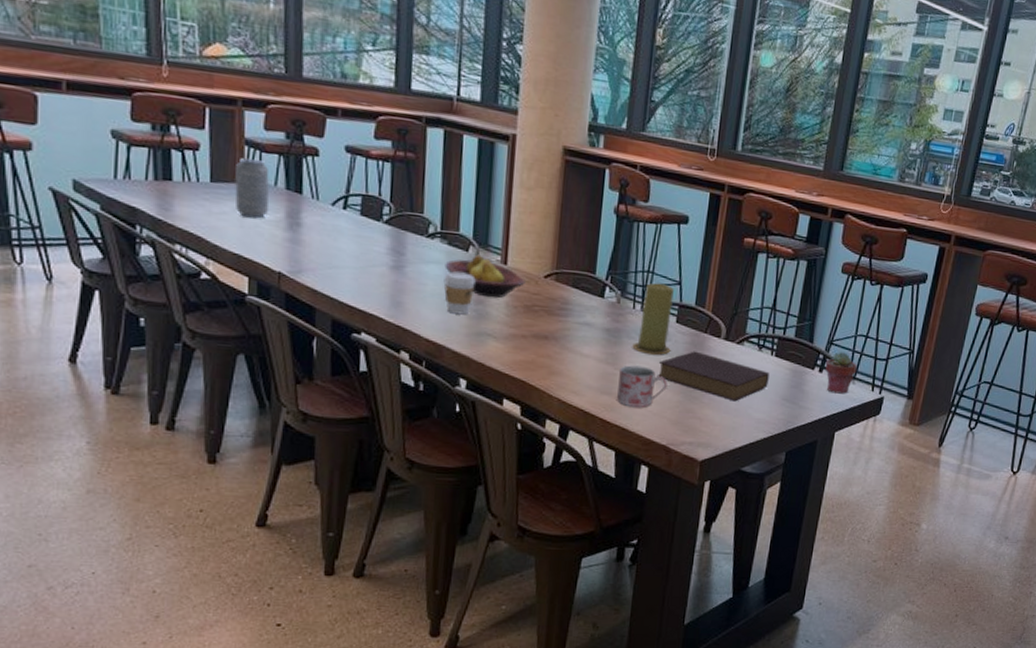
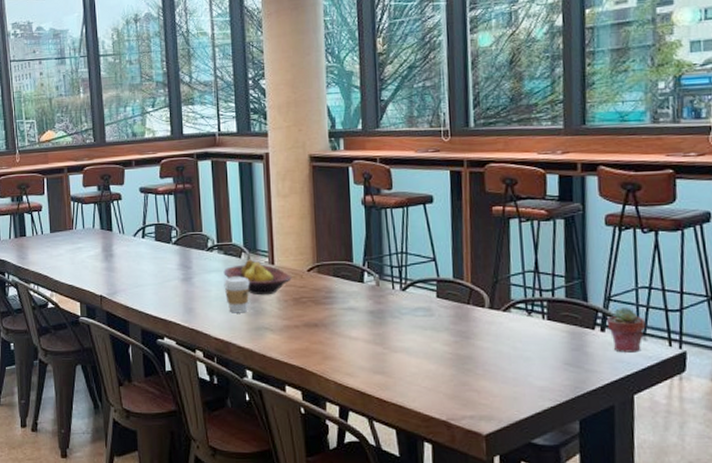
vase: present [235,158,270,219] -> none [66,210,91,256]
mug: present [617,365,668,407] -> none [388,343,438,384]
candle: present [632,283,674,355] -> none [397,262,436,331]
book: present [657,351,770,402] -> none [425,323,545,371]

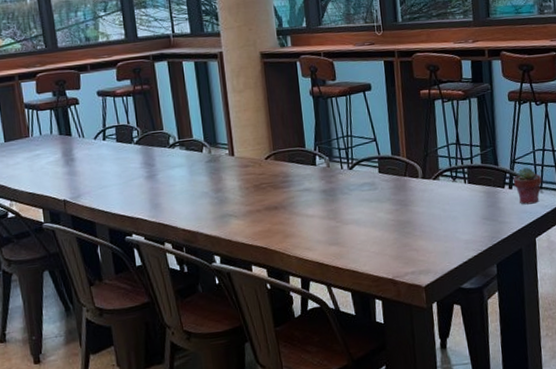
fruit bowl: present [223,259,292,296] -> none [186,152,252,186]
coffee cup: present [224,276,250,313] -> none [188,169,213,205]

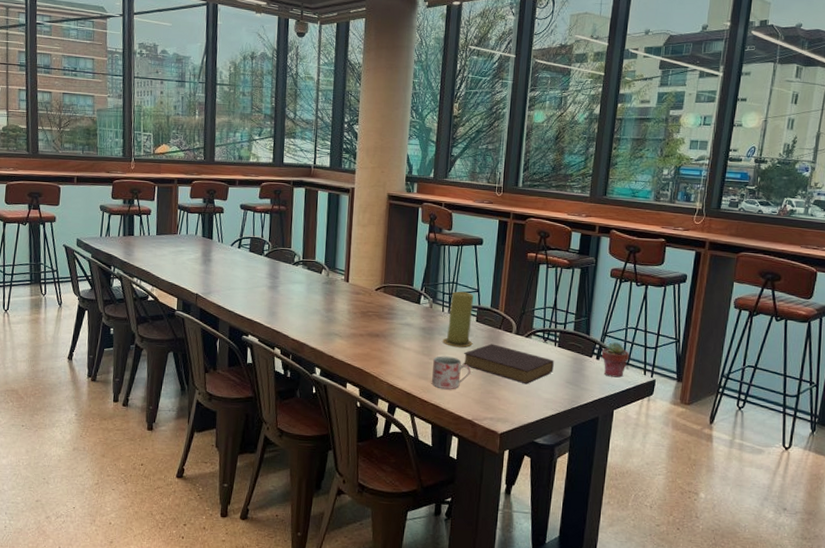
mug: none [341,215,383,252] -> present [432,356,471,389]
candle: none [347,143,379,204] -> present [442,291,474,347]
book: none [371,193,468,230] -> present [462,344,554,384]

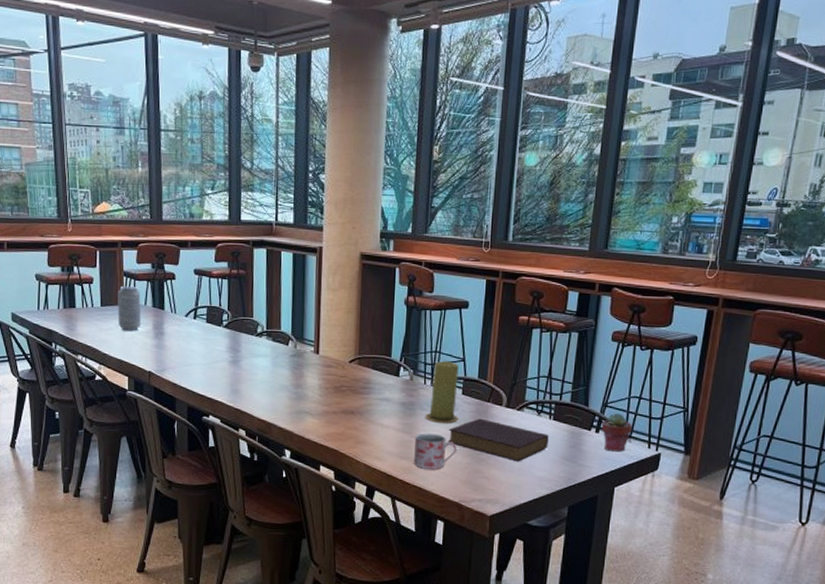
vase: none [171,218,193,258] -> present [117,286,142,331]

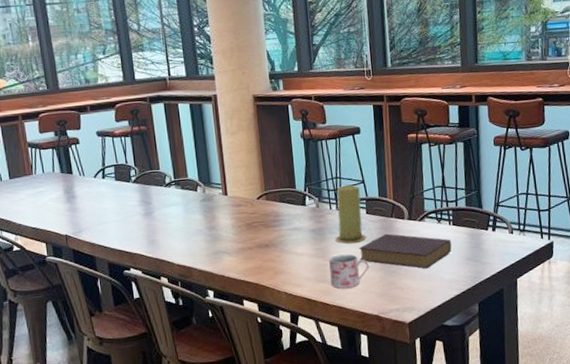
vase: present [117,286,142,331] -> none [24,156,52,200]
potted succulent: present [601,413,633,452] -> none [496,210,525,247]

